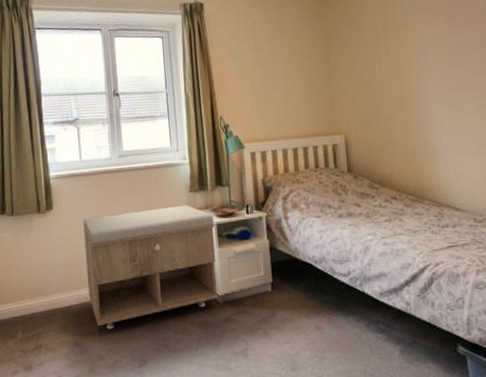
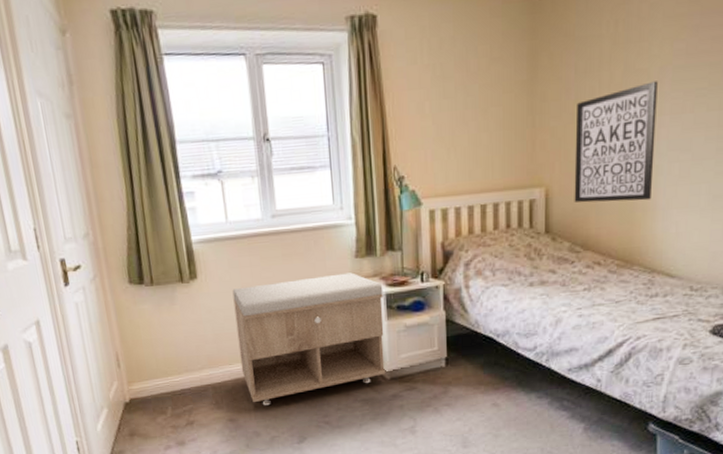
wall art: none [363,54,431,148] -> present [574,81,658,203]

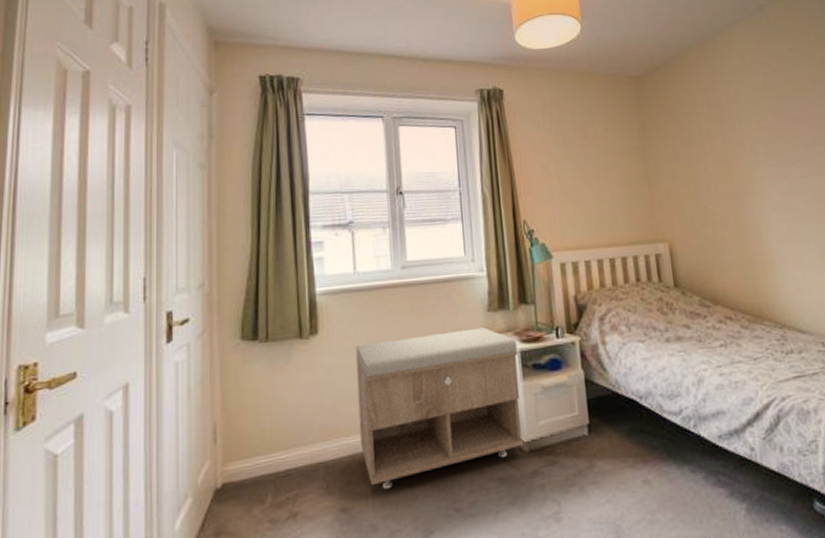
wall art: present [574,81,658,203] -> none [686,151,767,258]

